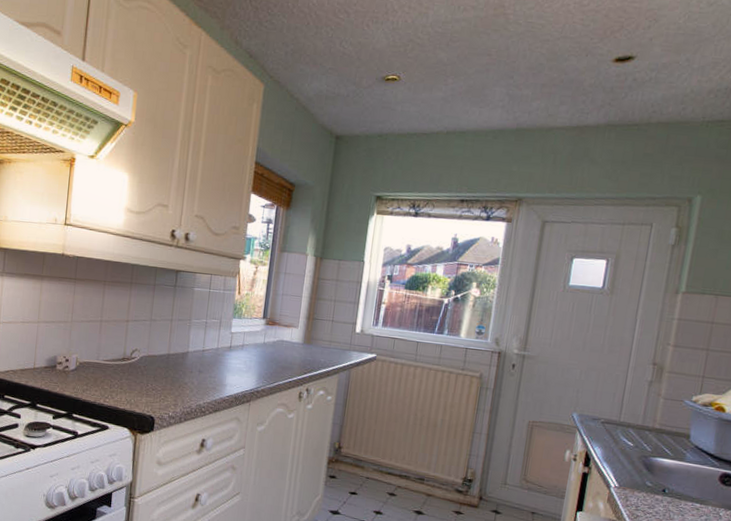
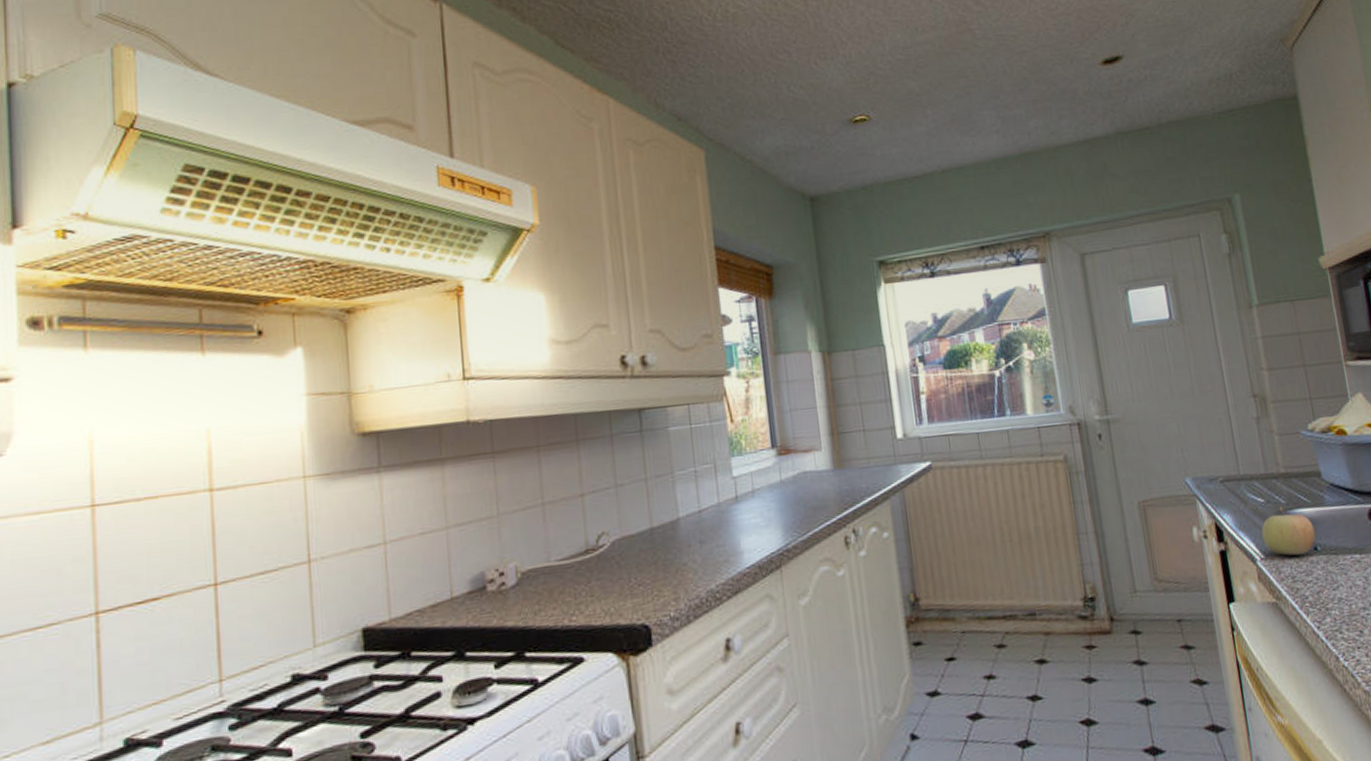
fruit: none [621,452,669,493] -> present [1261,506,1316,556]

